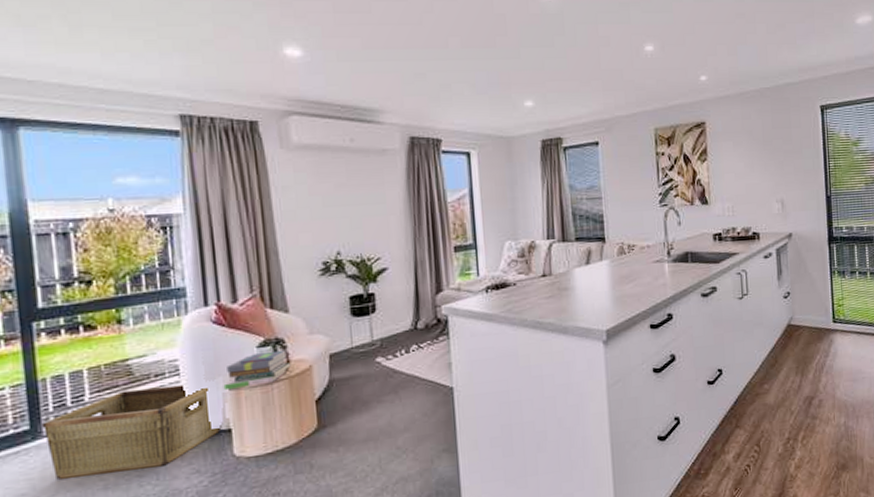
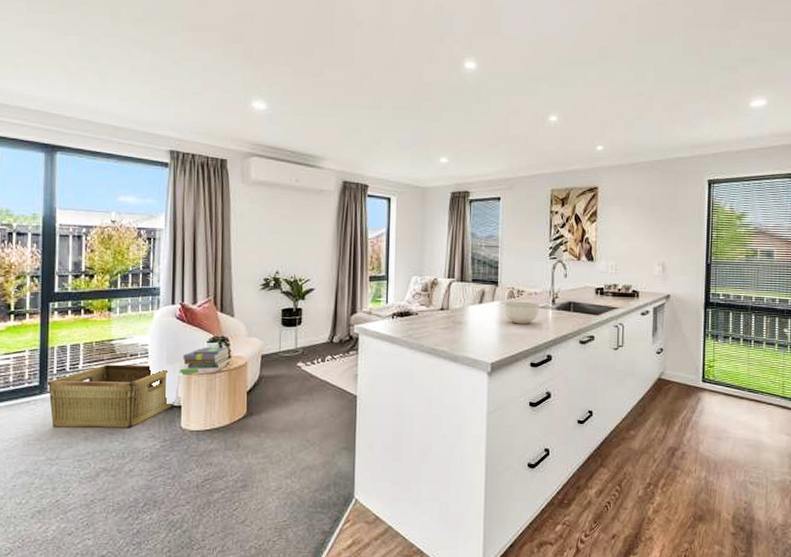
bowl: none [615,257,654,283] -> present [504,302,540,324]

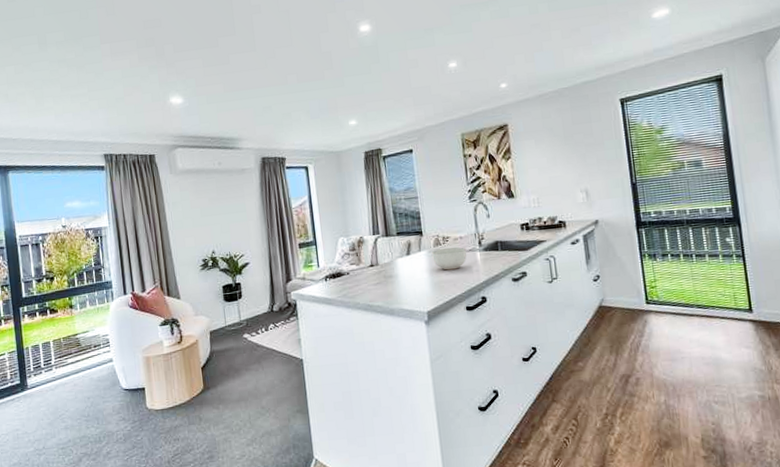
hamper: present [47,364,174,428] -> none [27,353,138,420]
books: present [179,347,231,374] -> none [138,328,183,359]

